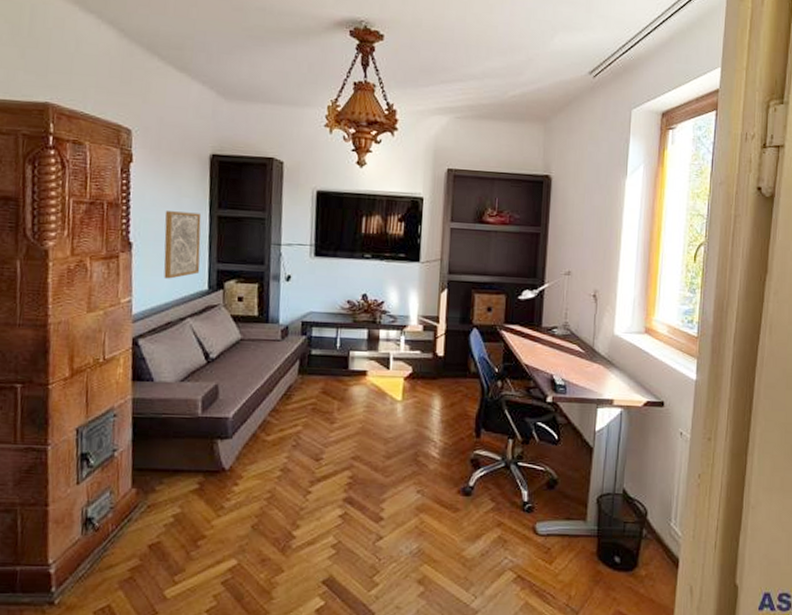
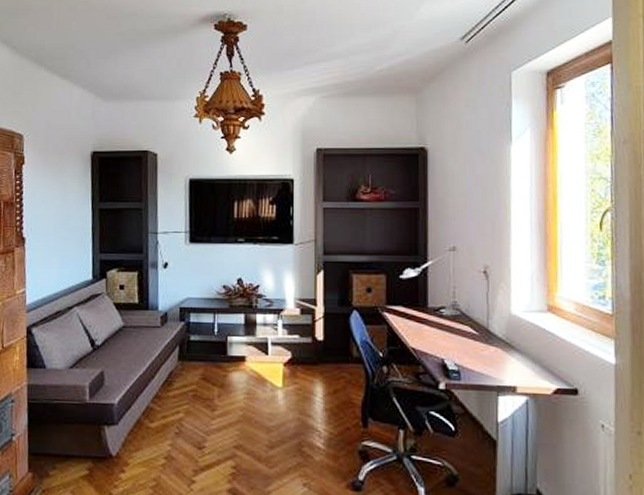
wall art: present [164,211,202,279] -> none [52,207,85,270]

